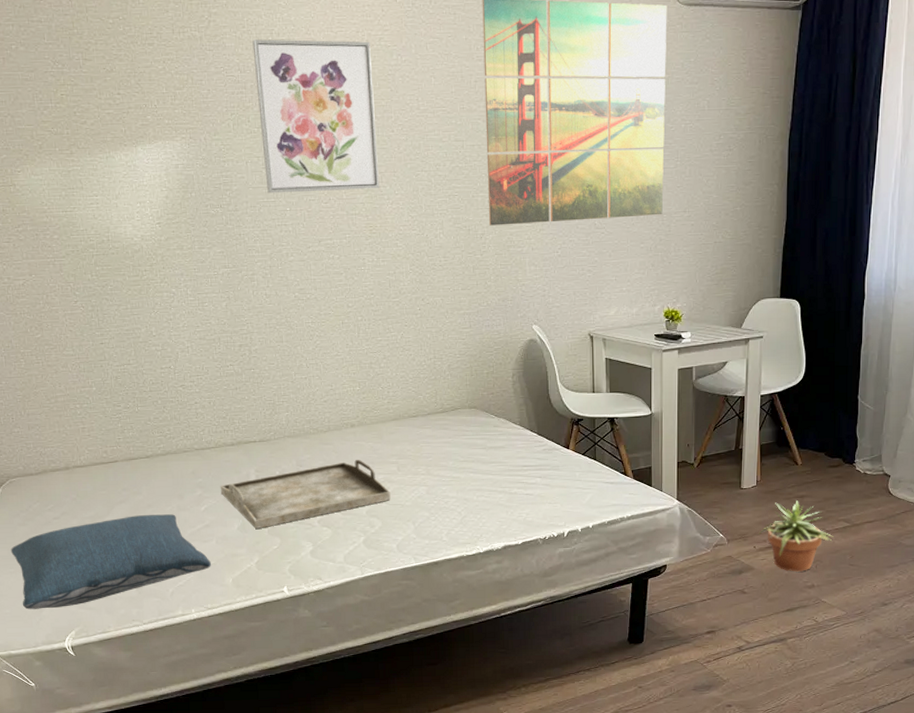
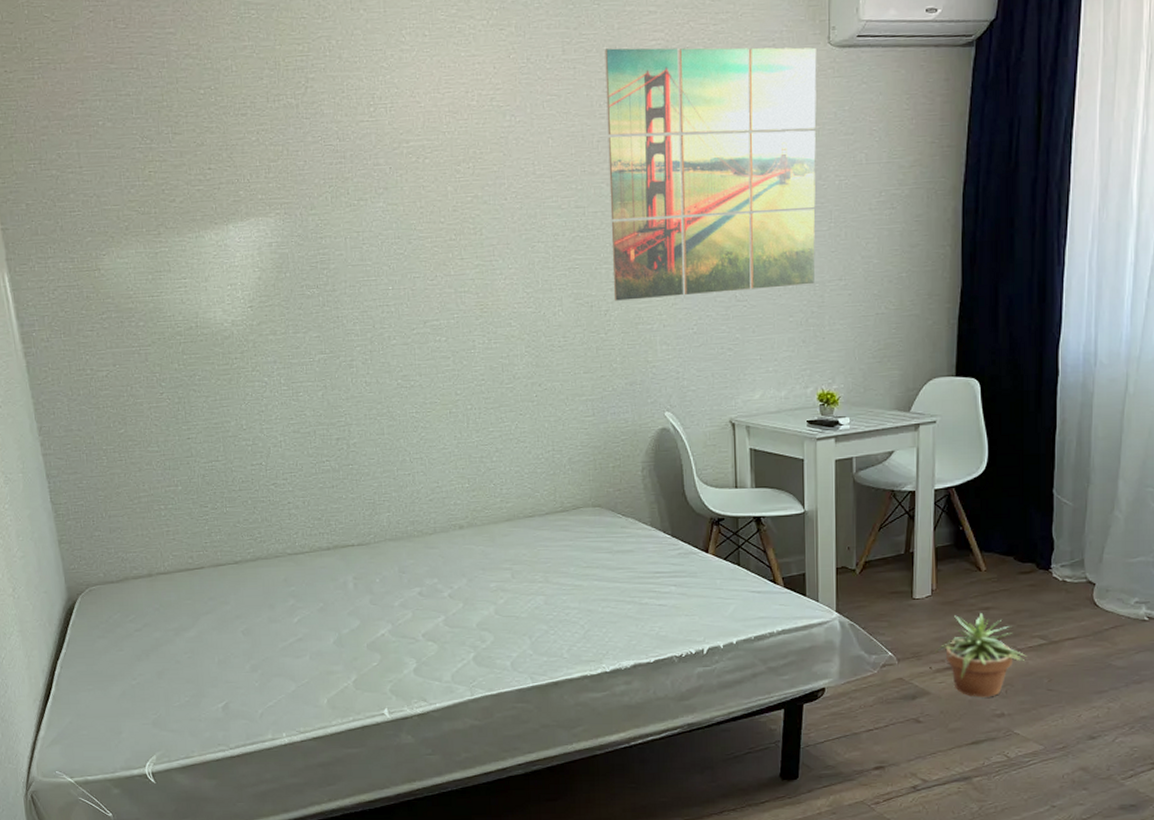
pillow: present [11,514,212,610] -> none [89,626,305,731]
serving tray: present [220,459,391,530] -> none [314,564,504,644]
wall art: present [252,39,379,194] -> none [352,102,491,272]

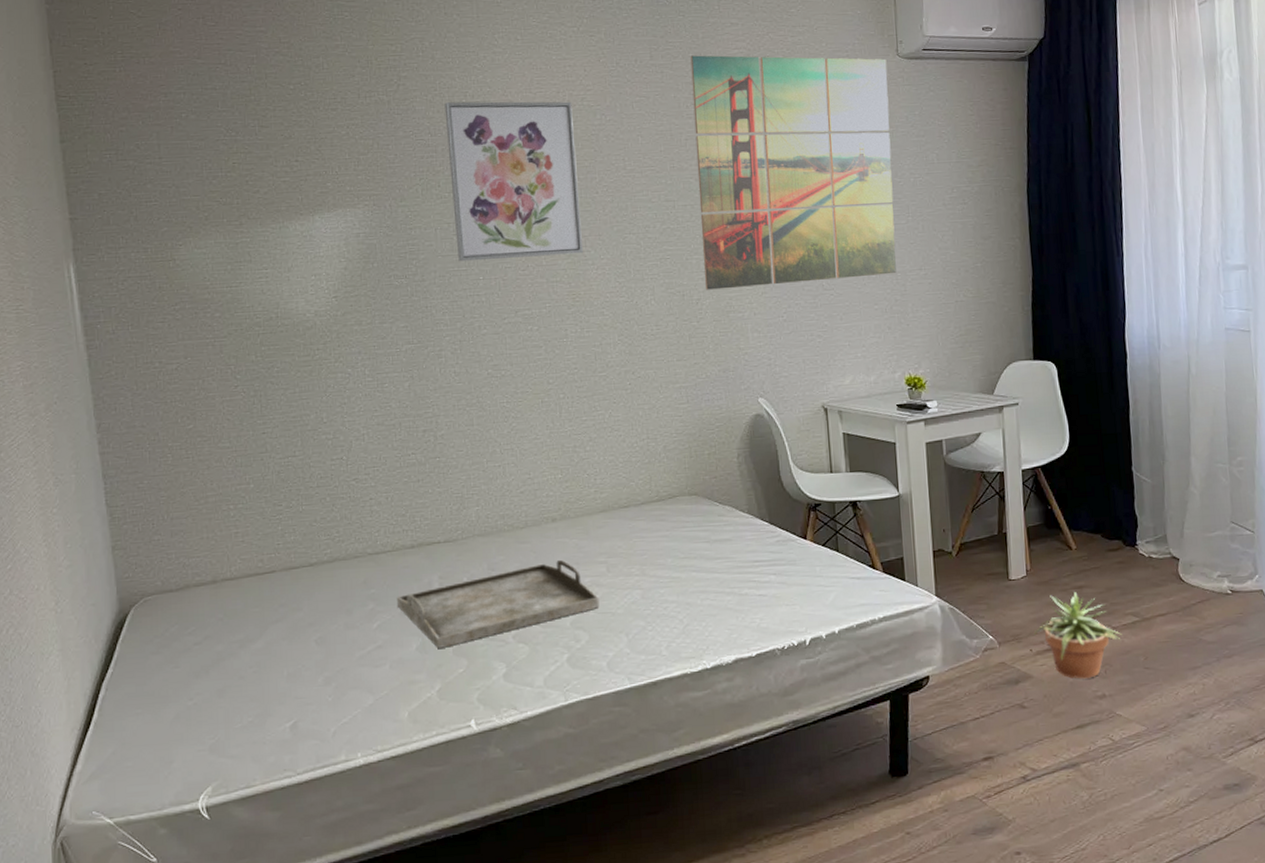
serving tray: none [314,564,504,644] -> present [396,559,600,650]
wall art: none [352,102,491,272] -> present [444,101,583,262]

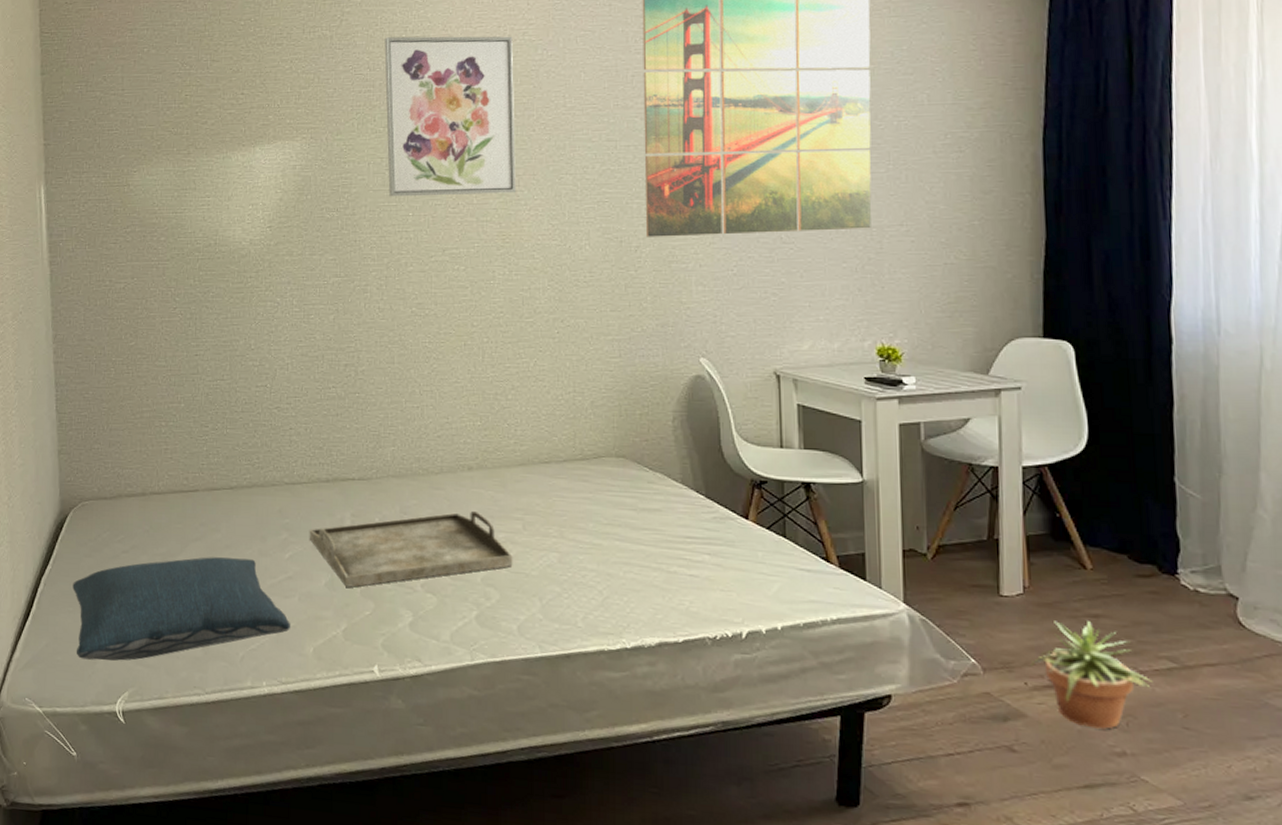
pillow: none [139,634,384,761] -> present [72,557,291,661]

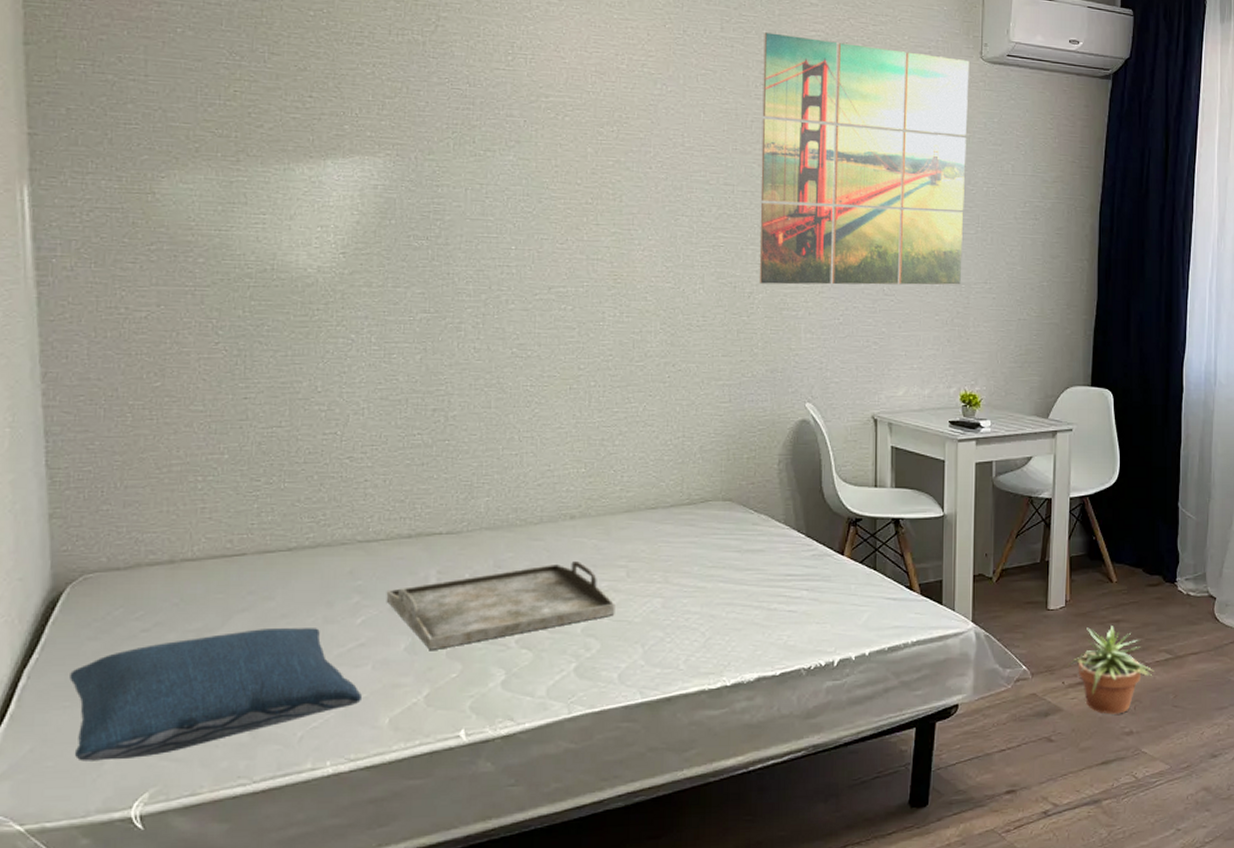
wall art: present [384,36,515,197] -> none [487,51,631,232]

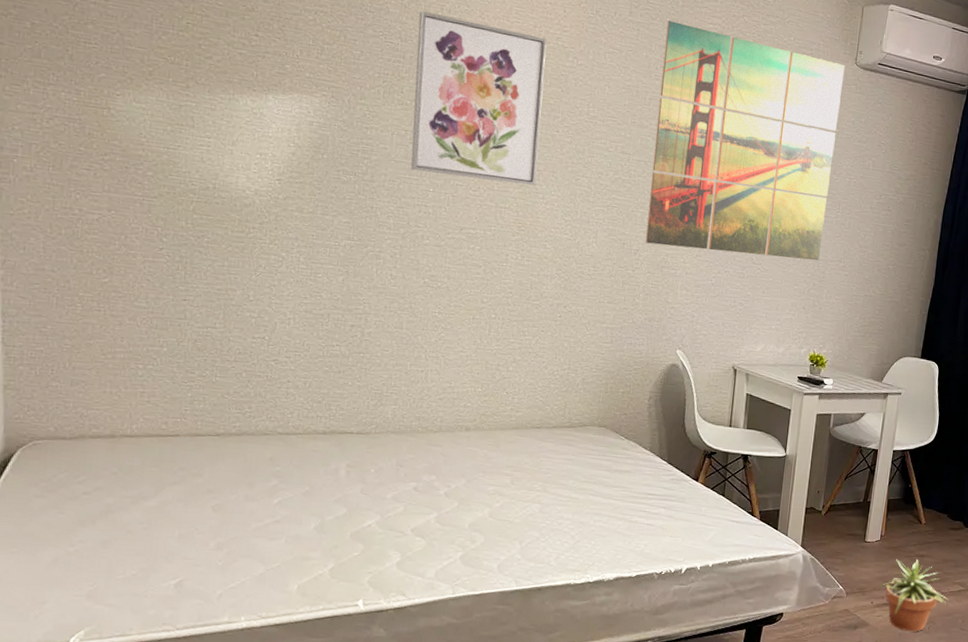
pillow: present [70,628,363,761] -> none [17,500,276,601]
serving tray: present [386,560,615,651] -> none [300,466,500,532]
wall art: none [487,51,631,232] -> present [411,11,547,186]

